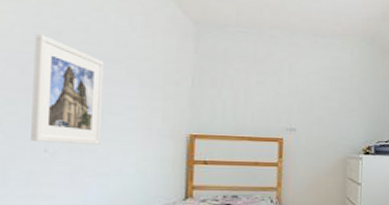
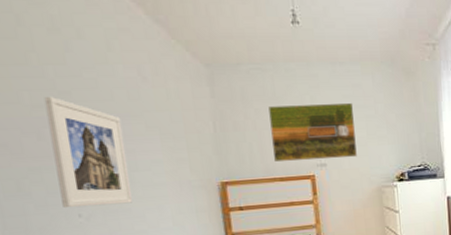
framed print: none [245,68,330,126] -> present [268,102,357,163]

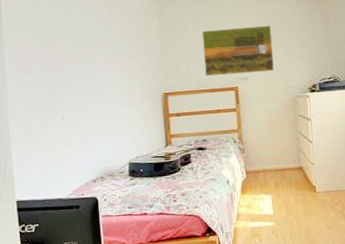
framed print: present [44,96,132,208] -> none [46,30,99,113]

